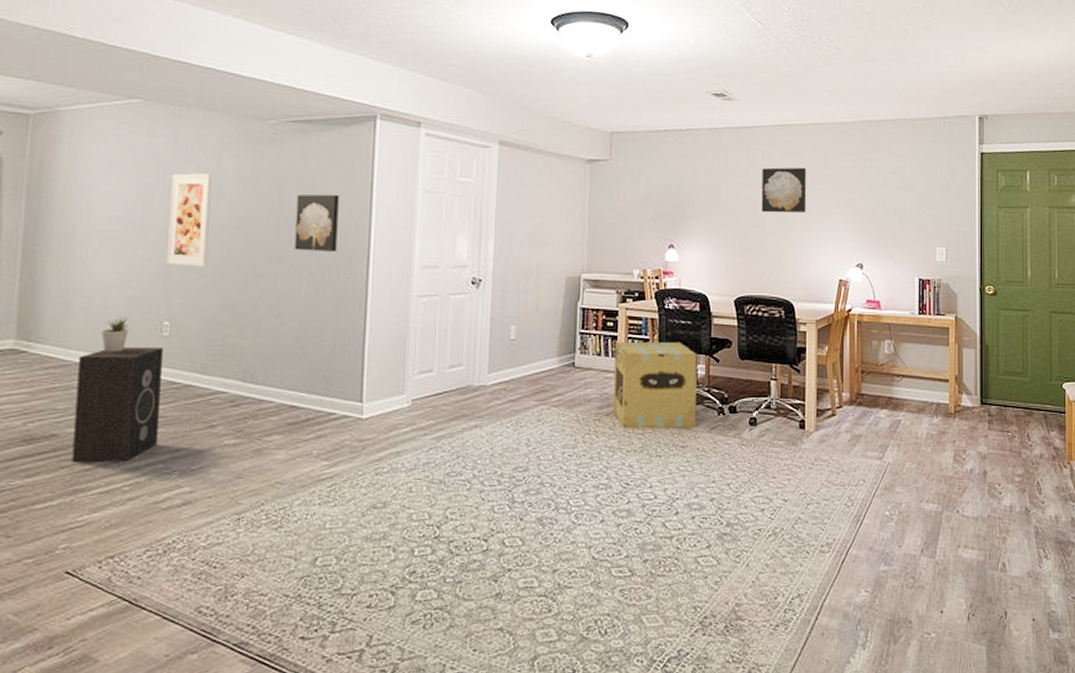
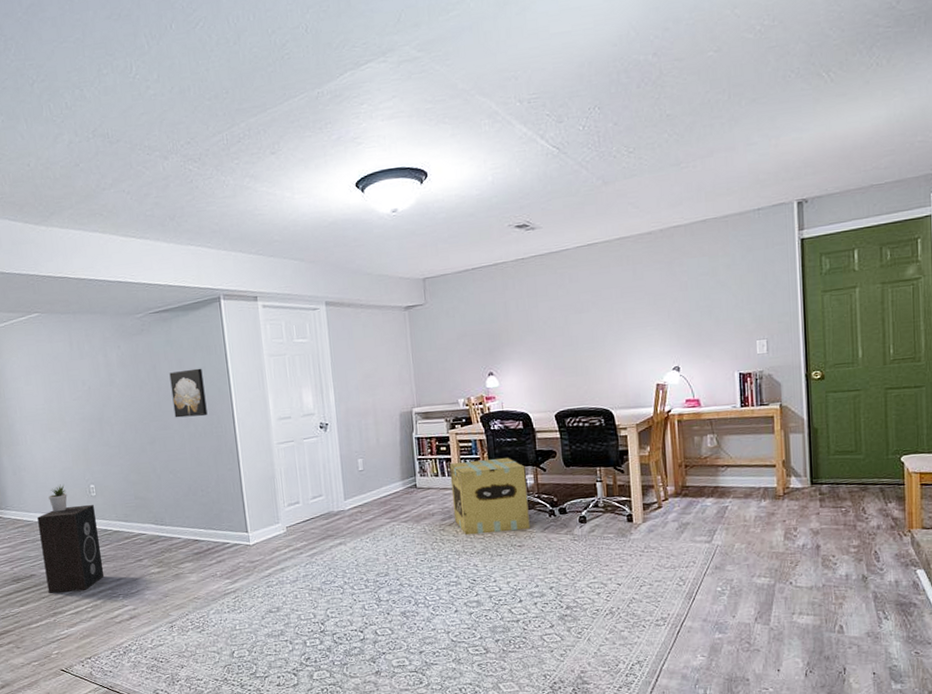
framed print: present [167,173,212,267] -> none [73,365,113,441]
wall art: present [761,167,807,214] -> none [570,282,619,332]

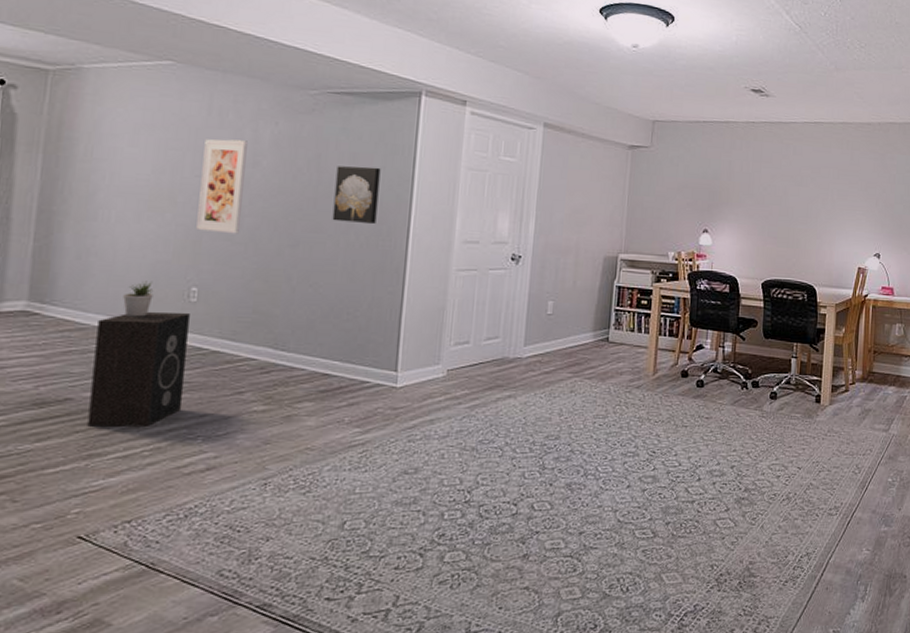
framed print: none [73,365,113,441] -> present [196,139,248,234]
cardboard box: present [449,457,530,535] -> none [643,320,725,401]

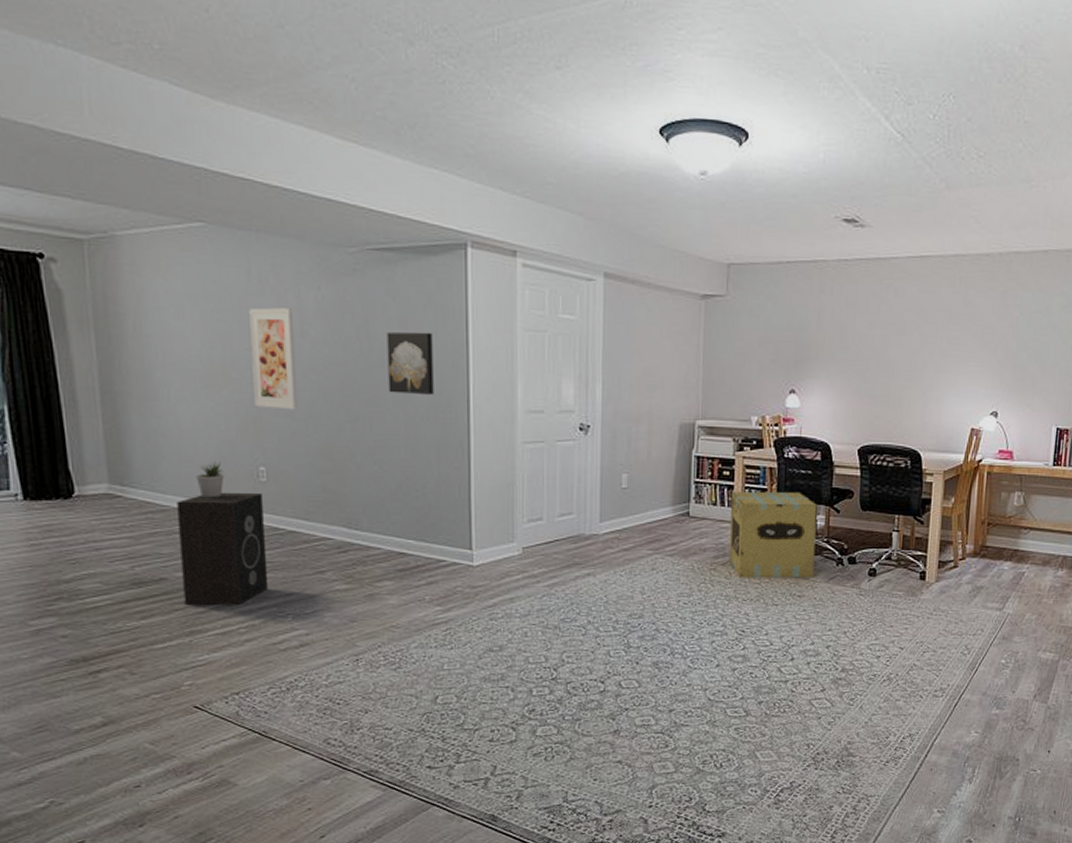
cardboard box: none [643,320,725,401] -> present [729,491,817,578]

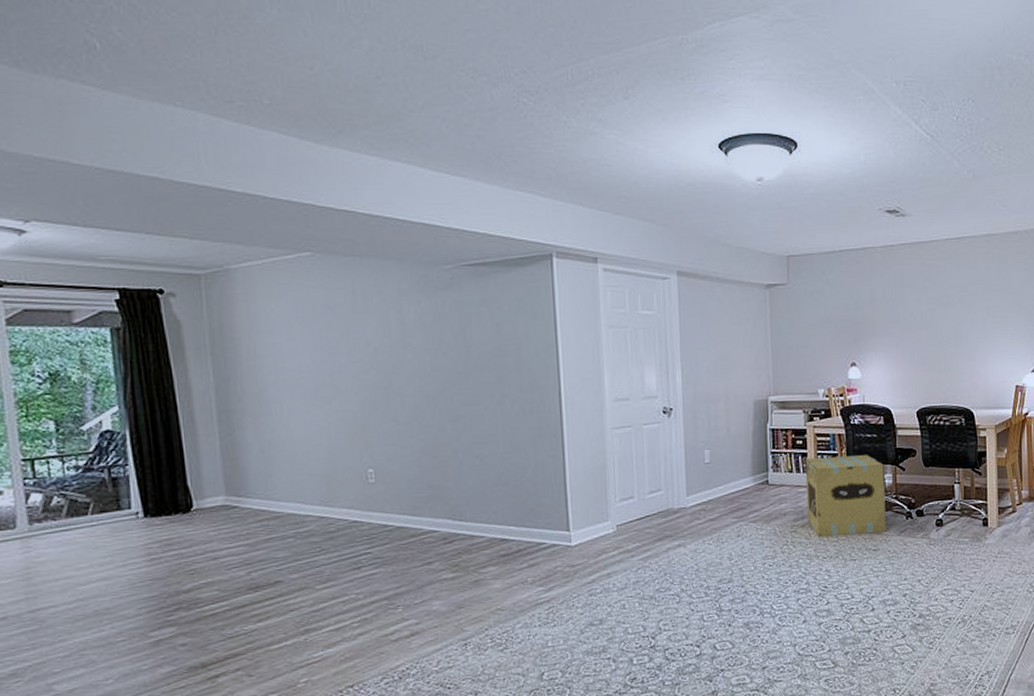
speaker: present [177,492,269,605] -> none [290,494,380,605]
potted plant: present [196,461,225,498] -> none [308,466,335,502]
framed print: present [249,307,299,410] -> none [355,323,403,415]
wall art: present [387,331,434,396] -> none [482,335,528,393]

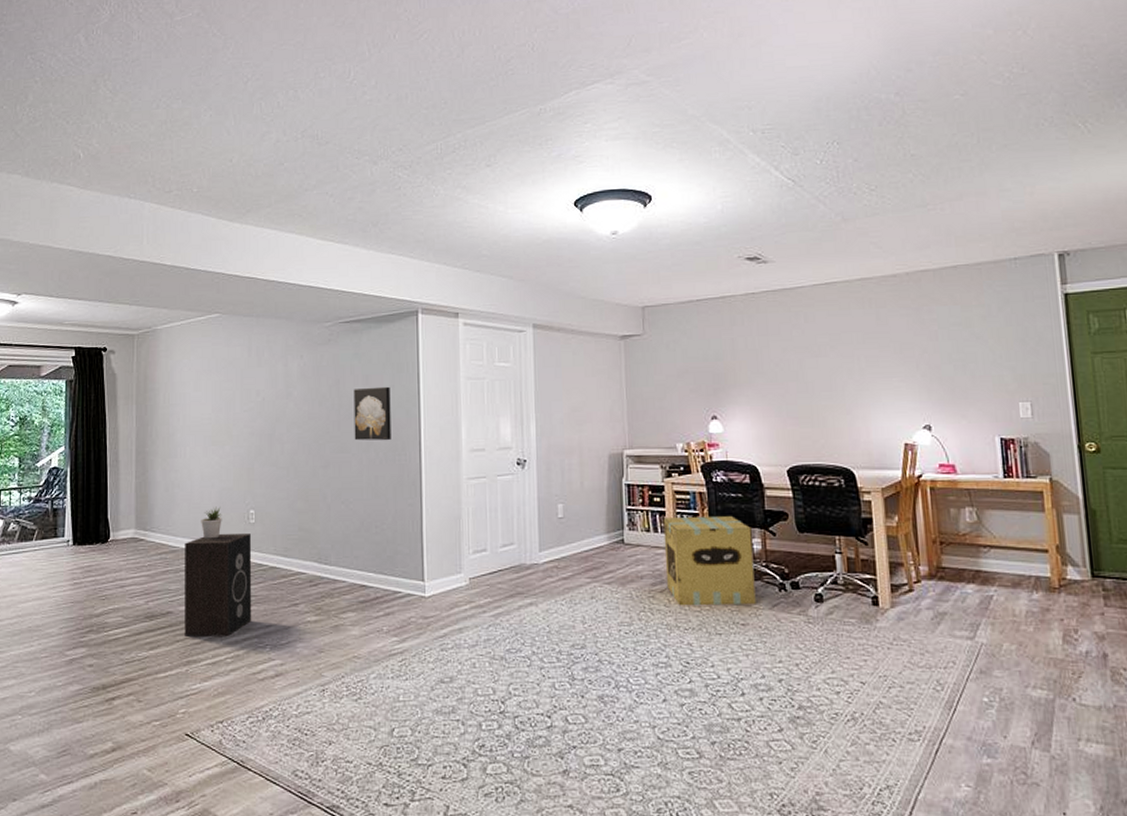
speaker: none [290,494,380,605] -> present [184,533,252,636]
potted plant: none [308,466,335,502] -> present [201,506,222,539]
wall art: none [482,335,528,393] -> present [353,386,391,441]

